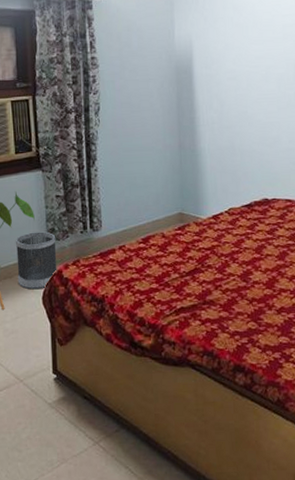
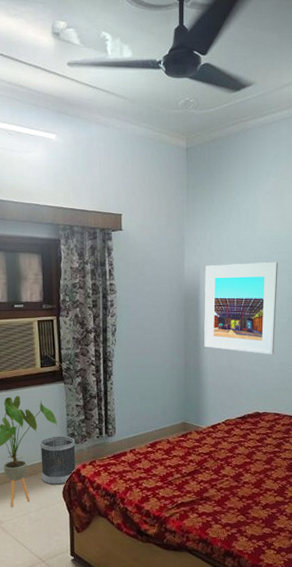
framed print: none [198,27,282,132] -> present [204,262,278,355]

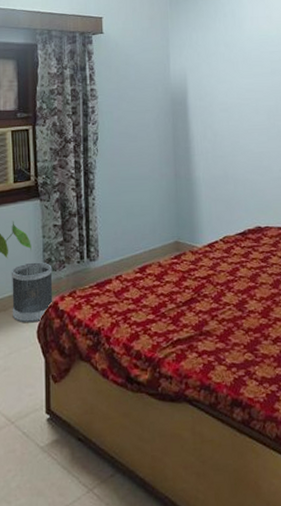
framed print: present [204,262,278,355] -> none [192,62,273,162]

